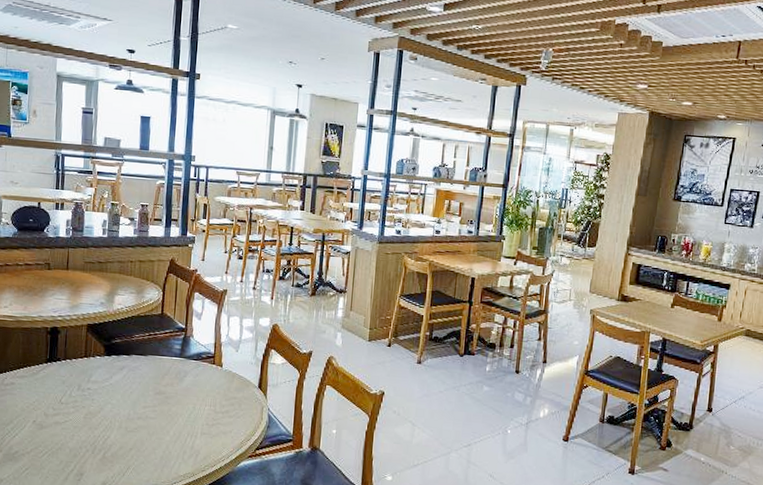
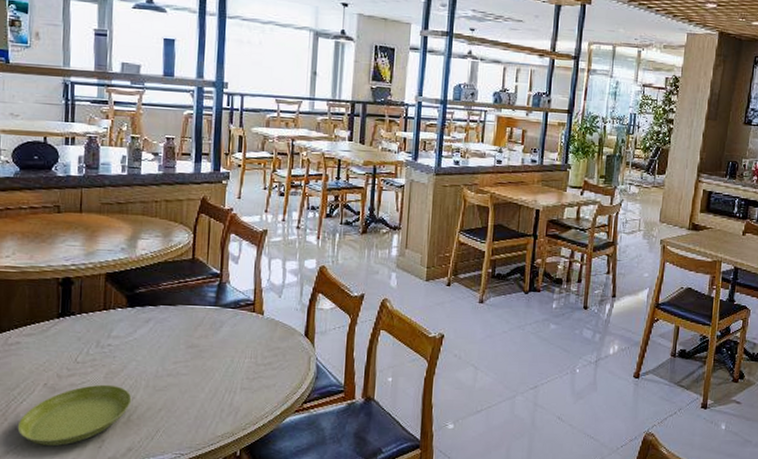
saucer: none [10,423,107,477] -> present [17,384,132,447]

